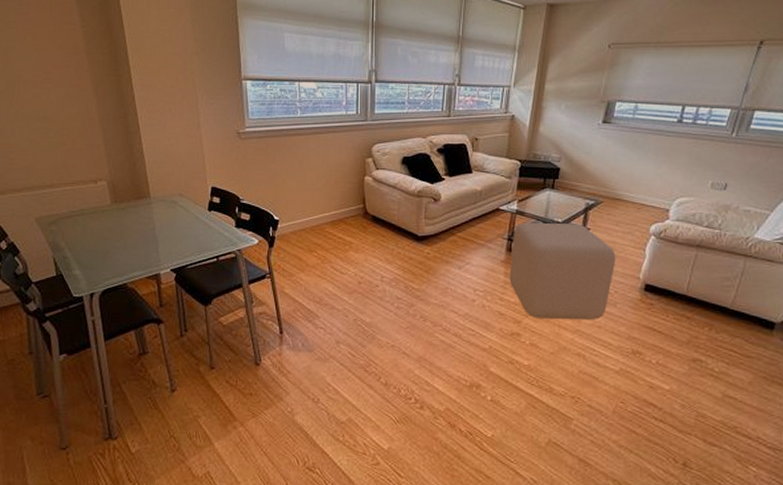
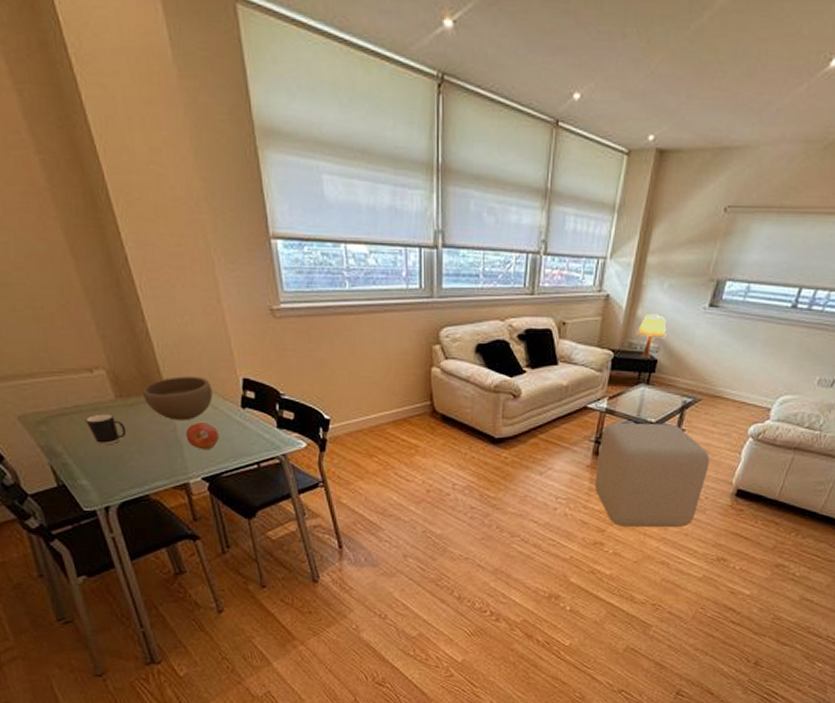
mug: none [85,216,116,241] -> present [85,414,127,445]
bowl: none [132,186,187,221] -> present [141,376,213,421]
fruit: none [162,223,188,246] -> present [185,422,219,450]
table lamp: none [541,132,565,167] -> present [638,316,666,359]

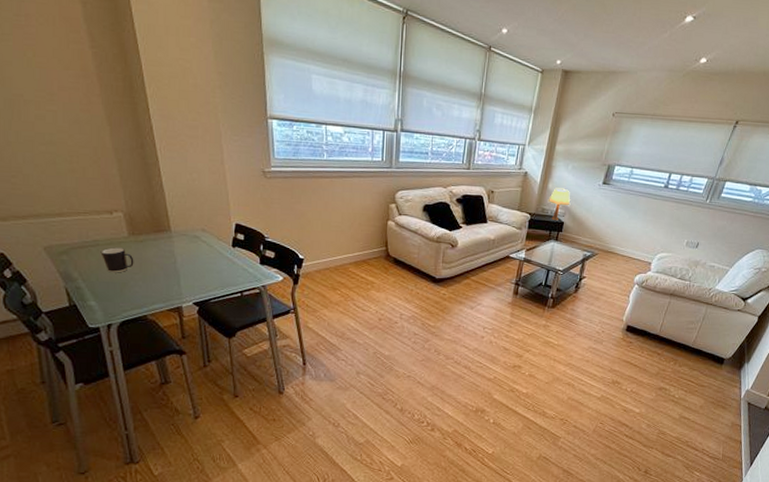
bowl: present [141,376,213,421] -> none [151,220,210,256]
fruit: present [185,422,219,450] -> none [183,257,211,280]
pouf: present [594,422,710,527] -> none [514,269,605,355]

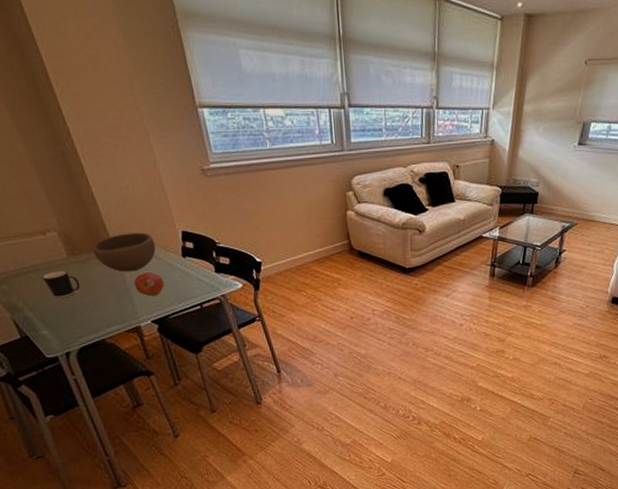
bowl: none [151,220,210,256] -> present [91,232,156,272]
fruit: none [183,257,211,280] -> present [134,272,165,297]
table lamp: present [549,189,570,221] -> none [520,155,543,192]

